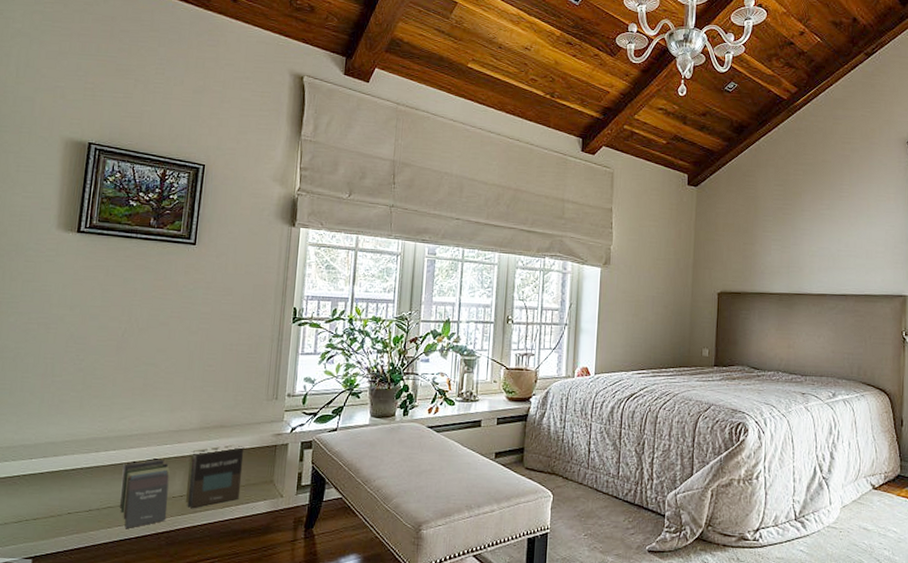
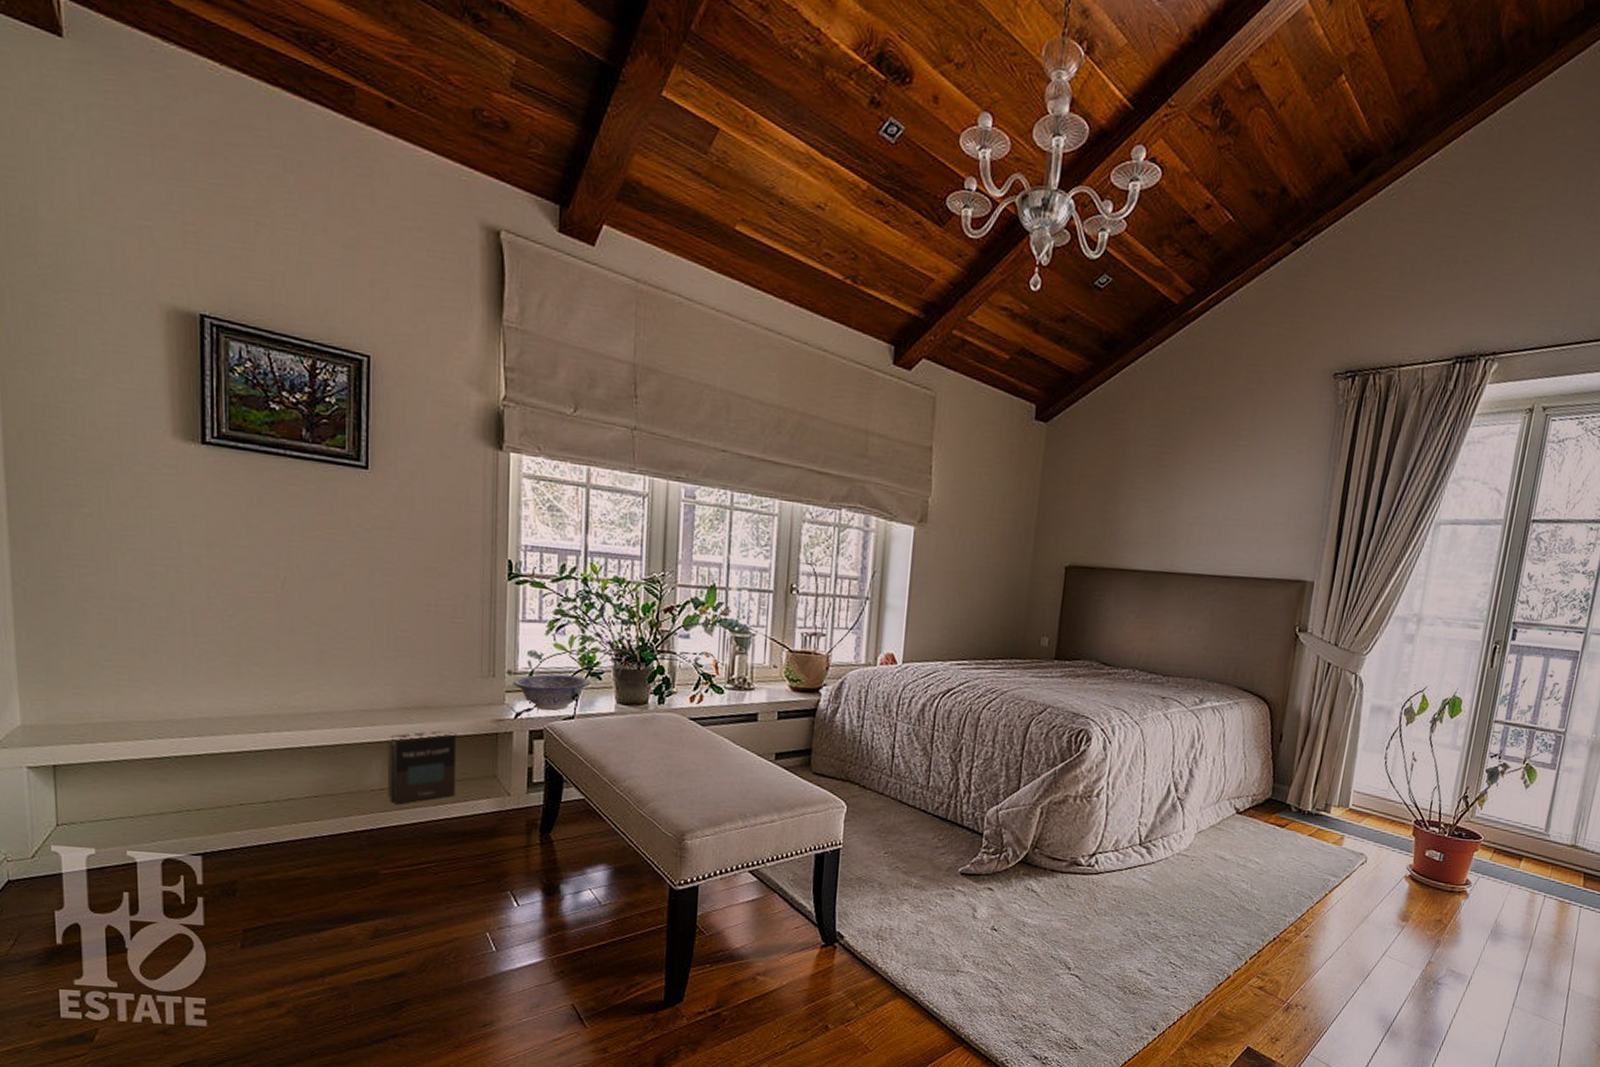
books: present [119,459,170,528] -> none [303,743,366,825]
decorative bowl: none [290,395,352,425] -> present [512,674,591,711]

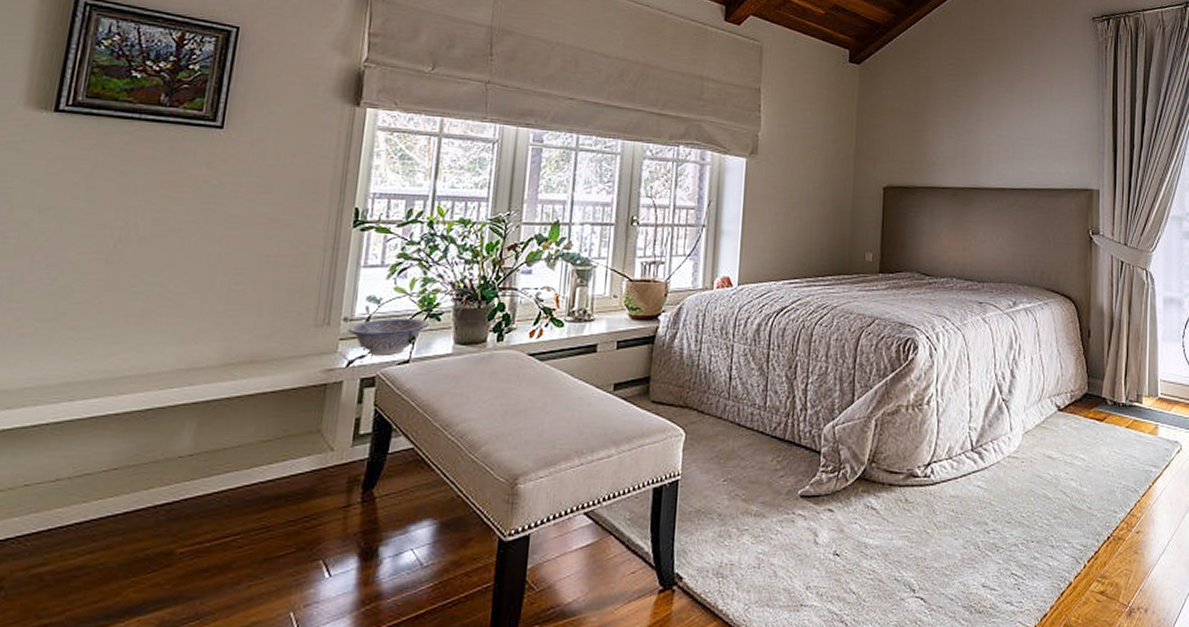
books: present [387,730,457,805] -> none [197,385,282,472]

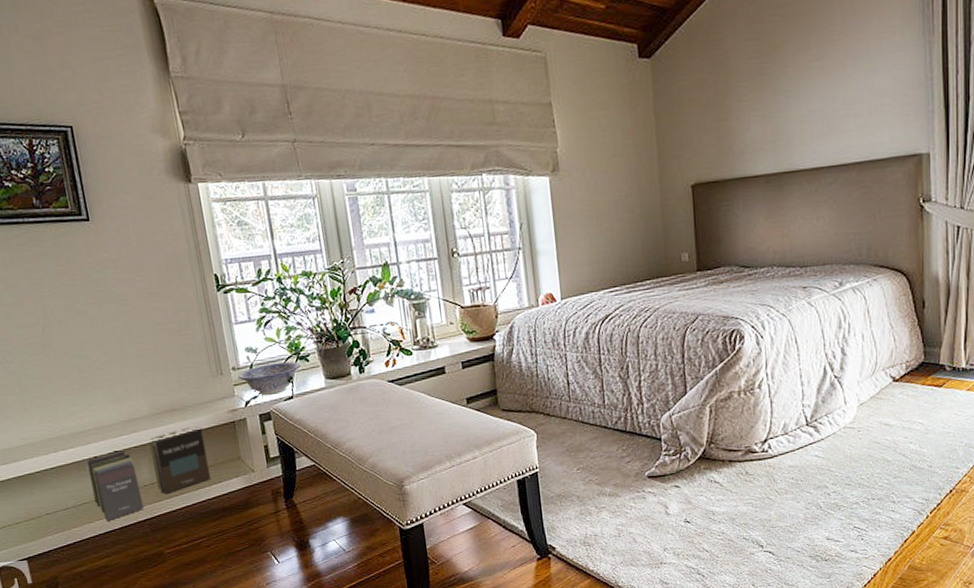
books: none [100,407,177,501] -> present [85,450,144,521]
books: none [197,385,282,472] -> present [148,426,211,495]

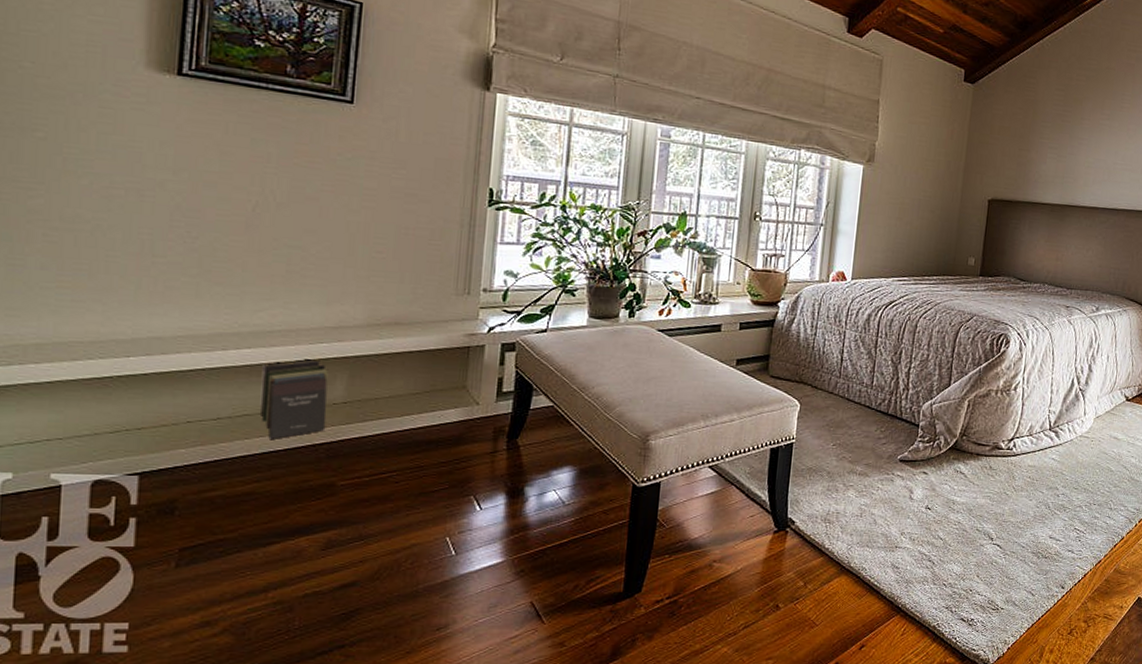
books: present [148,426,211,495] -> none [351,344,428,417]
decorative bowl: present [237,361,301,395] -> none [486,291,565,325]

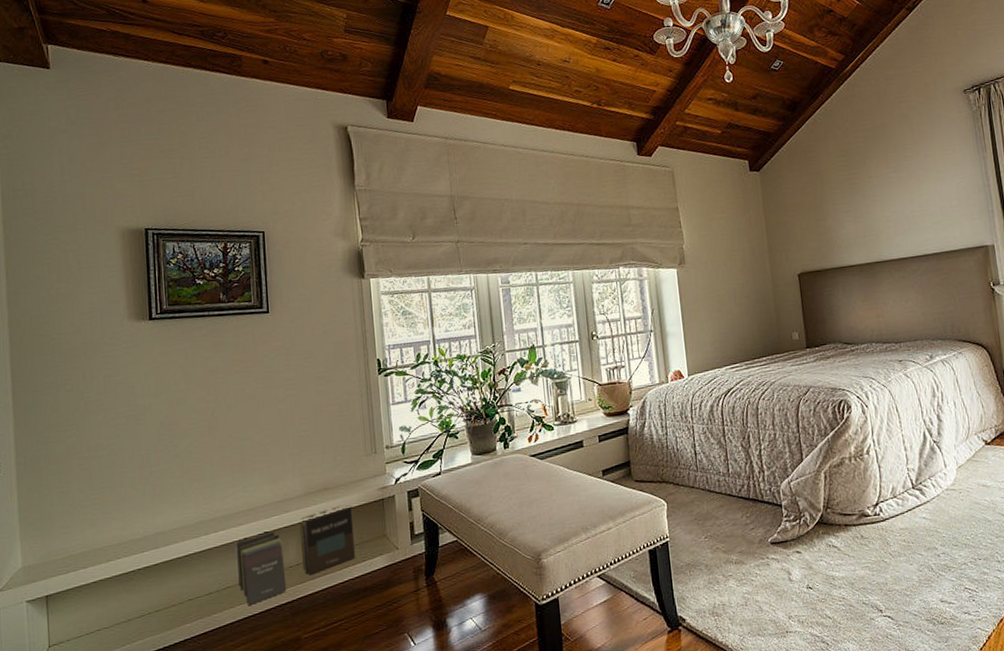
books: none [351,344,428,417] -> present [299,505,356,576]

